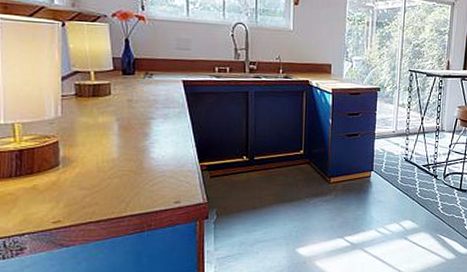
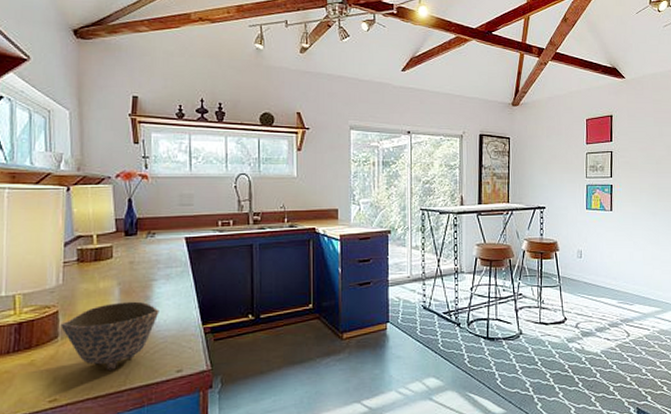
bowl: none [61,137,158,198] -> present [61,301,159,370]

